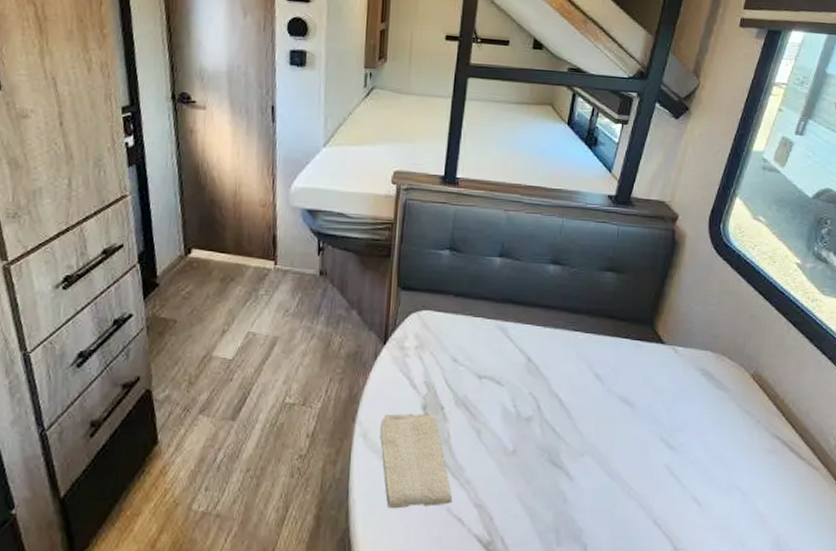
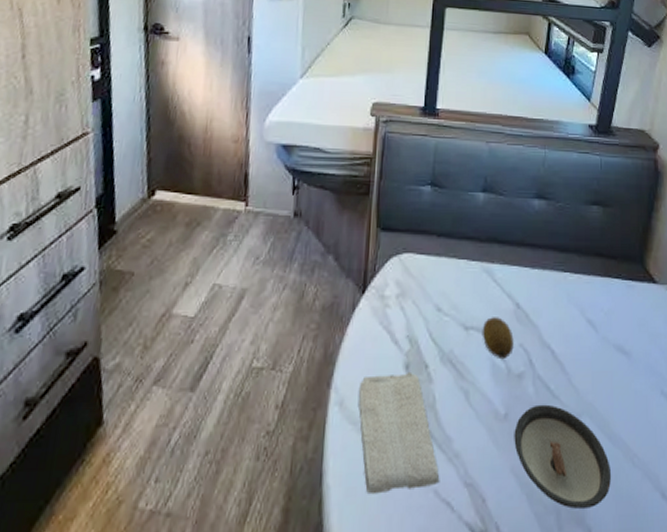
fruit: none [494,368,524,405] -> present [482,317,514,360]
saucer: none [520,444,609,529] -> present [514,404,612,509]

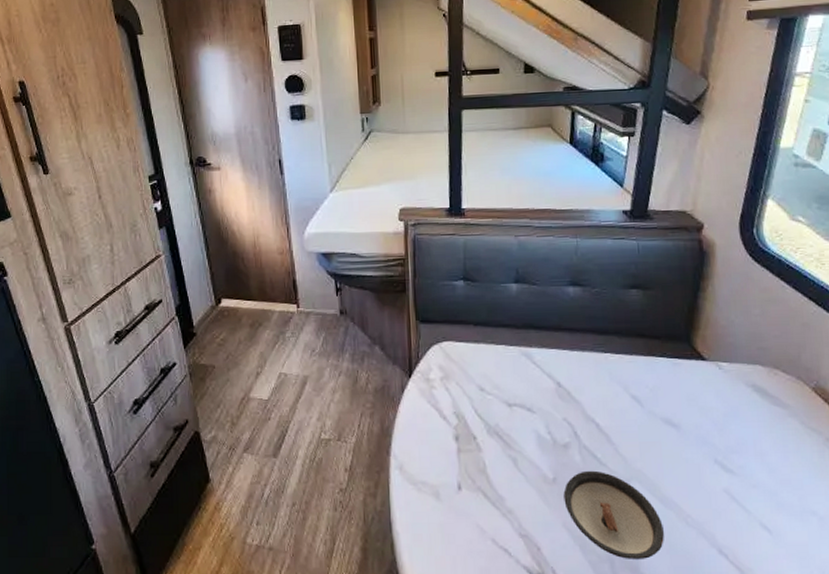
washcloth: present [358,371,440,495] -> none [414,442,496,540]
fruit: present [482,317,514,360] -> none [525,395,558,432]

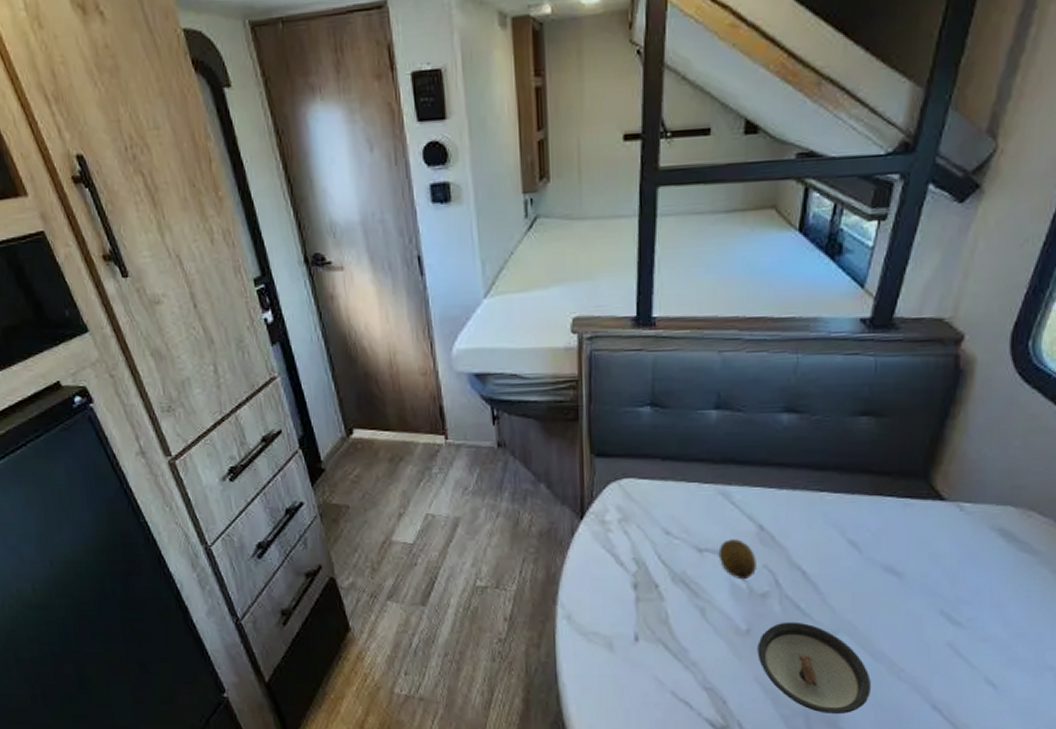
fruit: none [525,395,558,432] -> present [718,539,756,580]

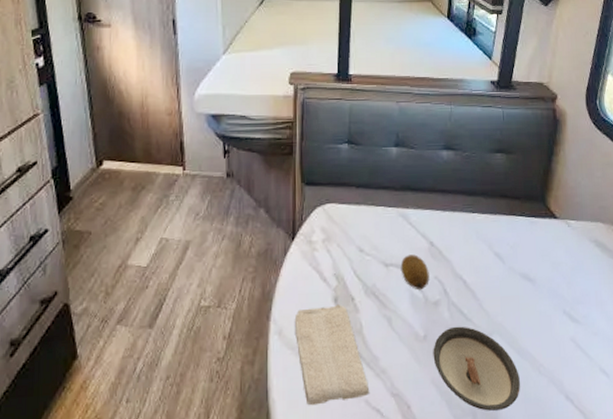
washcloth: none [585,590,677,692] -> present [294,303,370,406]

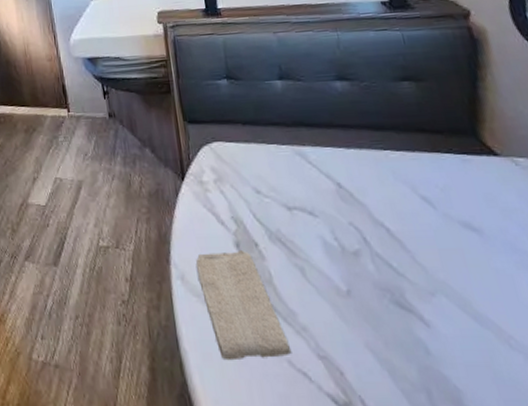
fruit: present [400,254,429,290] -> none [305,197,344,238]
saucer: present [433,326,521,411] -> none [360,282,487,389]

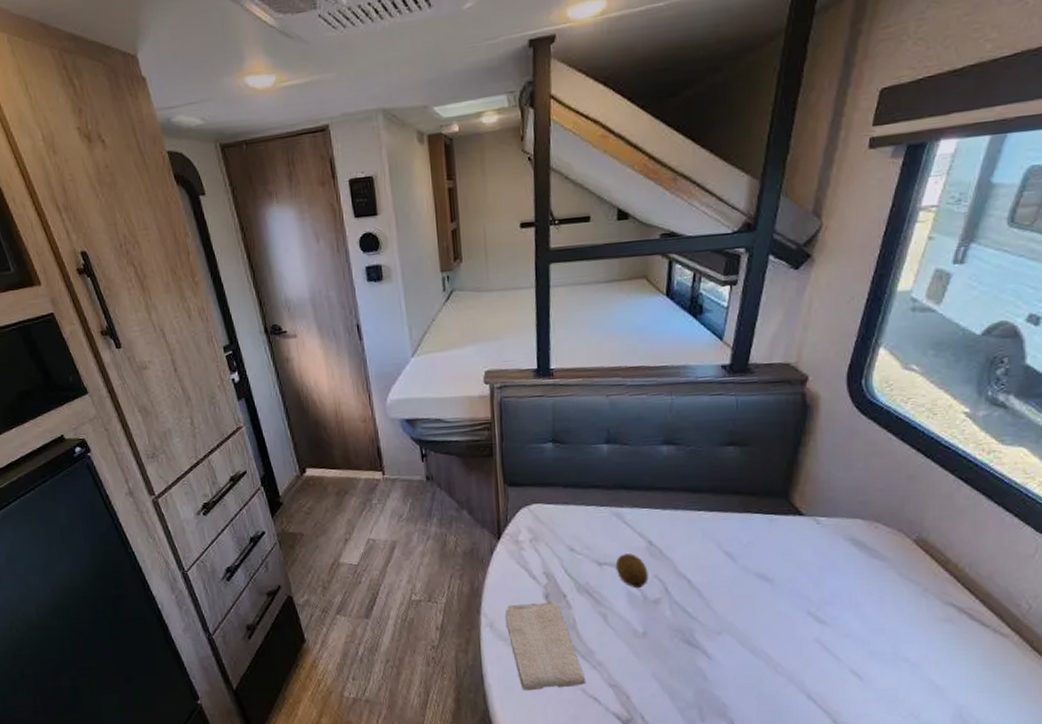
fruit: none [305,197,344,238] -> present [615,553,648,589]

